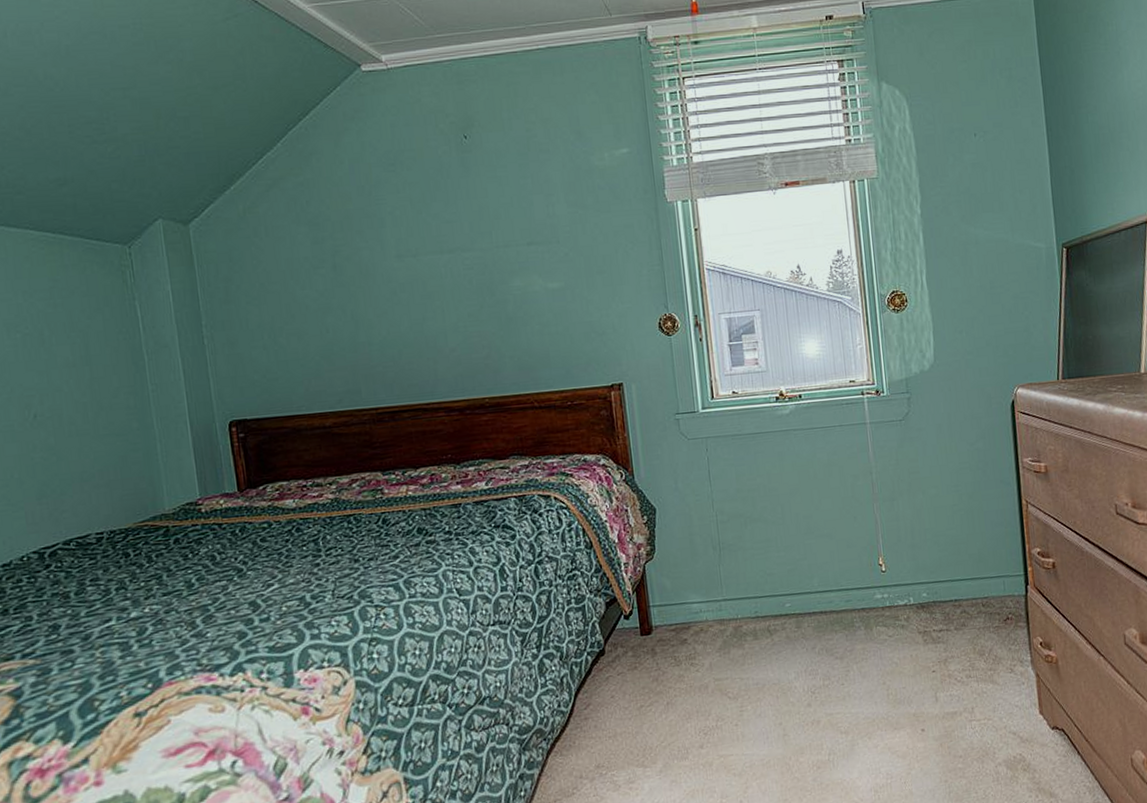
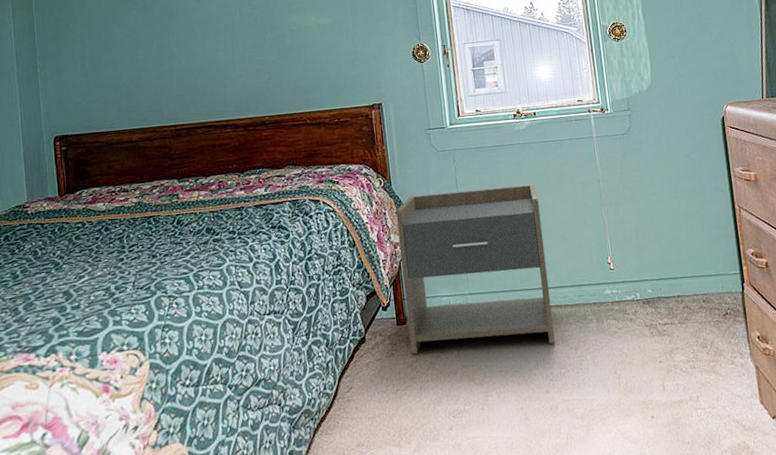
nightstand: none [639,477,819,667] -> present [396,184,556,355]

